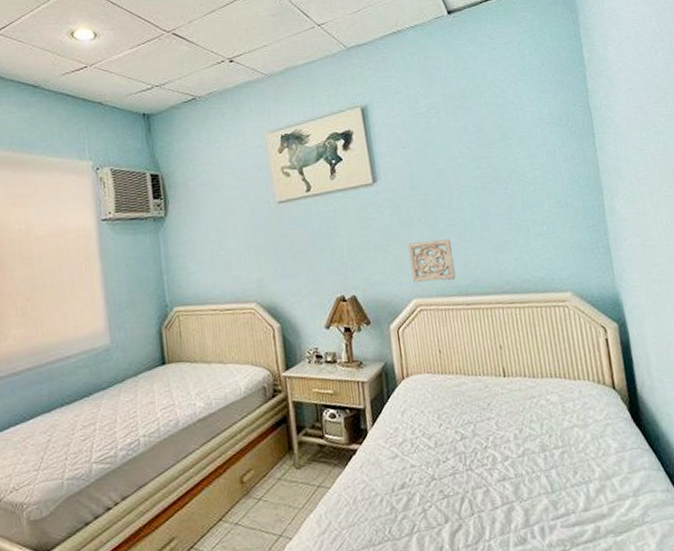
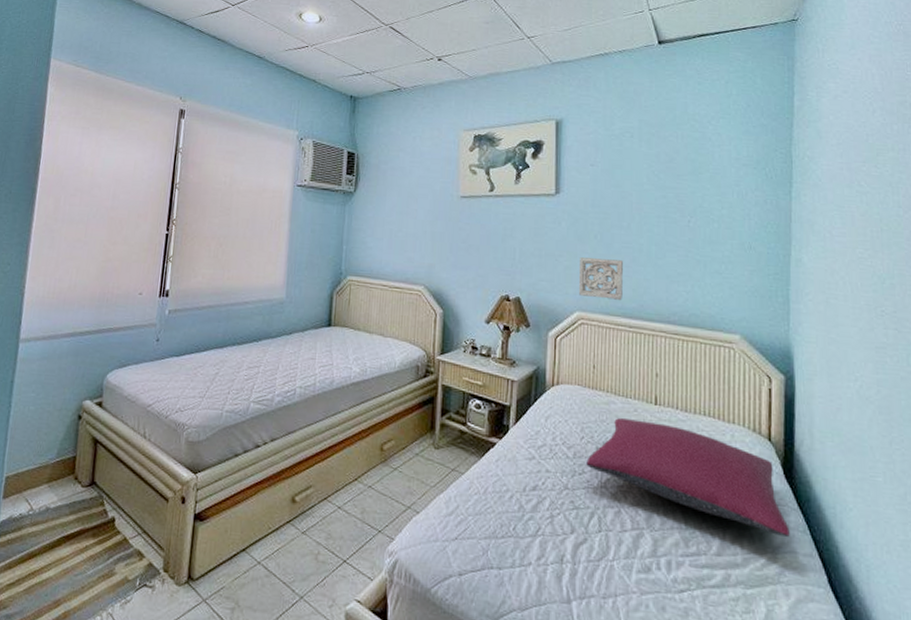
pillow: none [448,394,647,479] -> present [586,418,790,537]

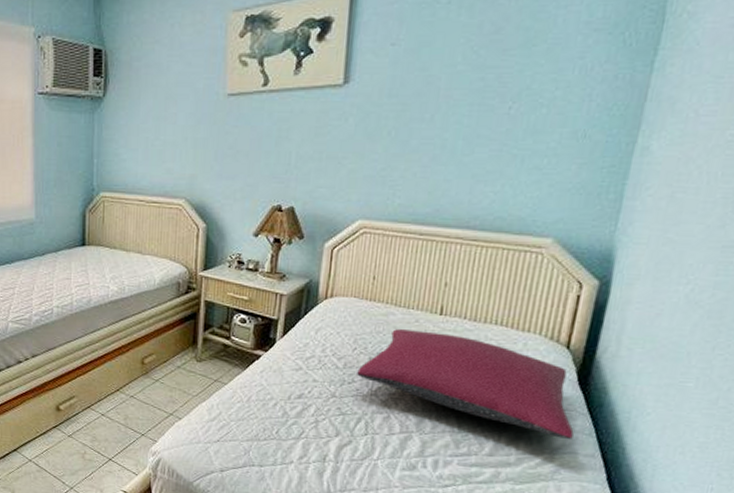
wall ornament: present [578,257,623,300] -> none [362,159,420,205]

